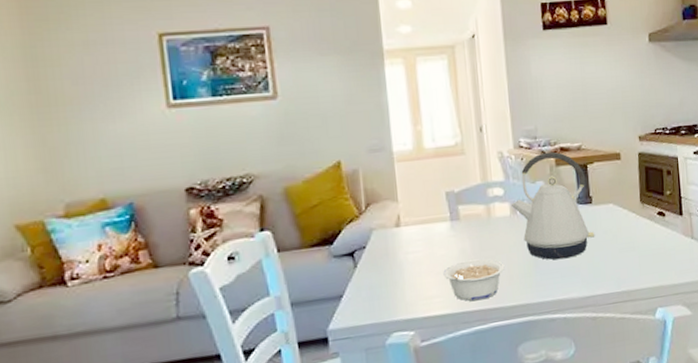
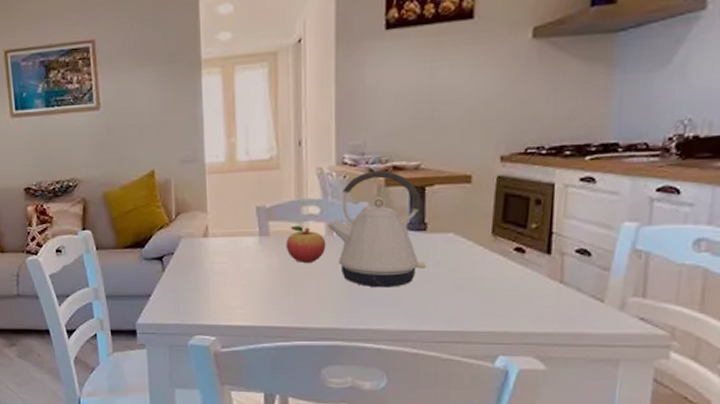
legume: present [443,259,505,302] -> none [248,277,314,318]
fruit: none [475,208,512,244] -> present [286,226,326,263]

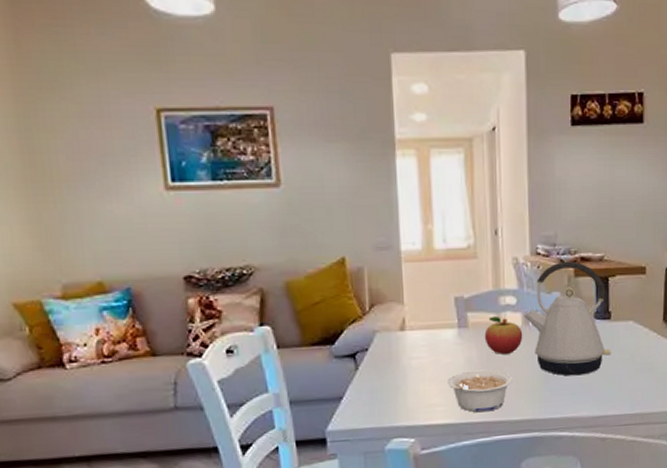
legume: none [248,277,314,318] -> present [447,369,513,413]

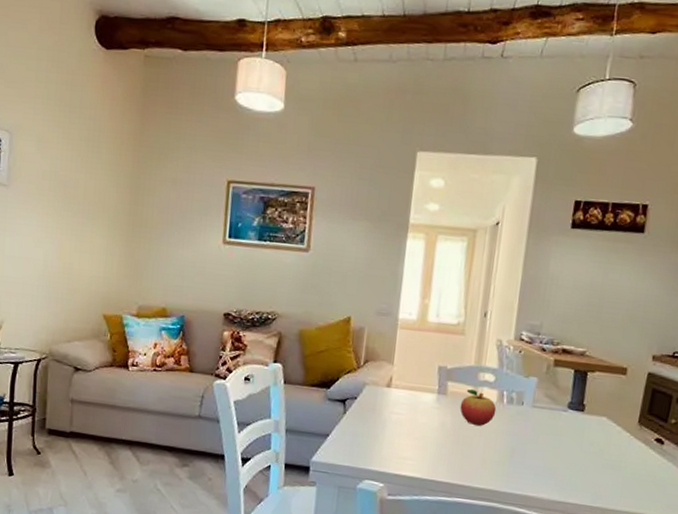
legume: present [447,369,513,413] -> none [420,433,480,475]
kettle: present [524,261,611,376] -> none [500,350,583,459]

